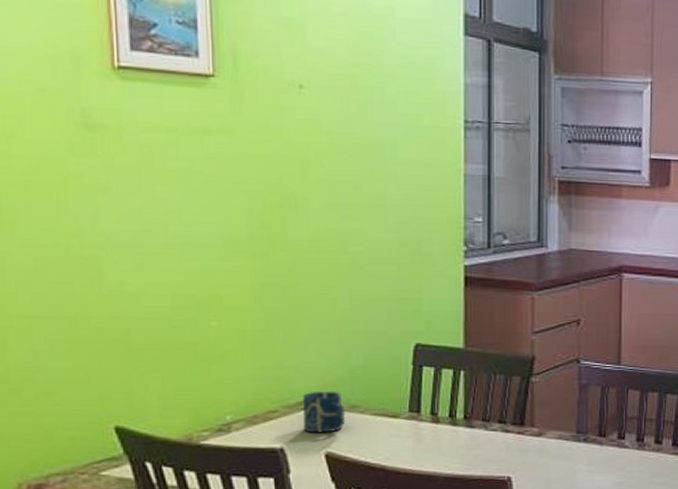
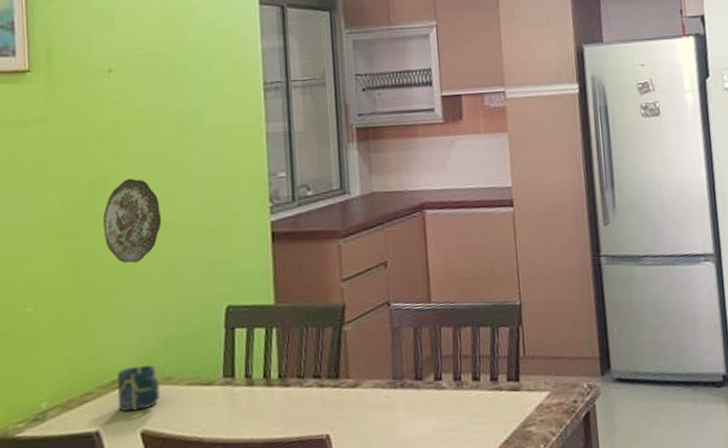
decorative plate: none [291,204,352,291] -> present [103,178,162,264]

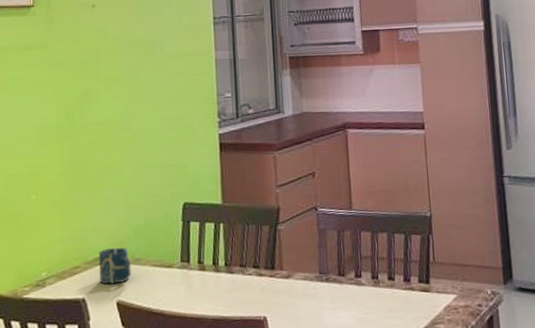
decorative plate: present [103,178,162,264] -> none [88,94,133,164]

